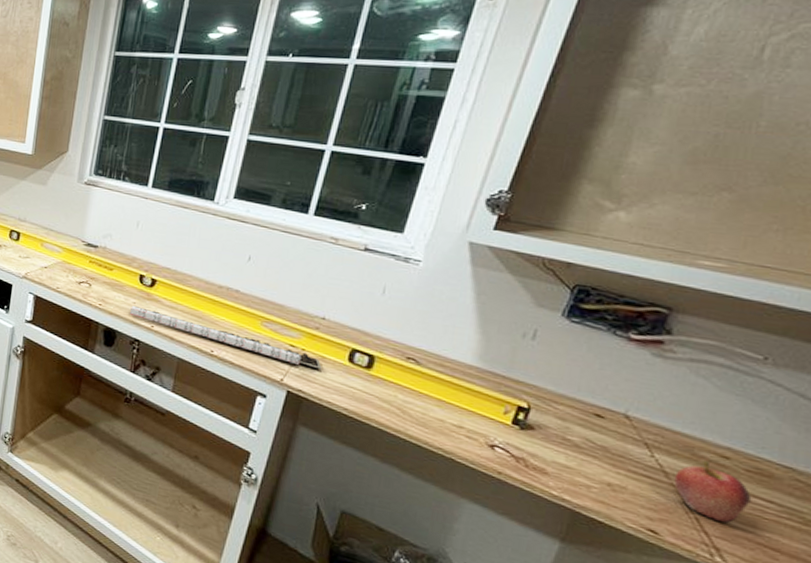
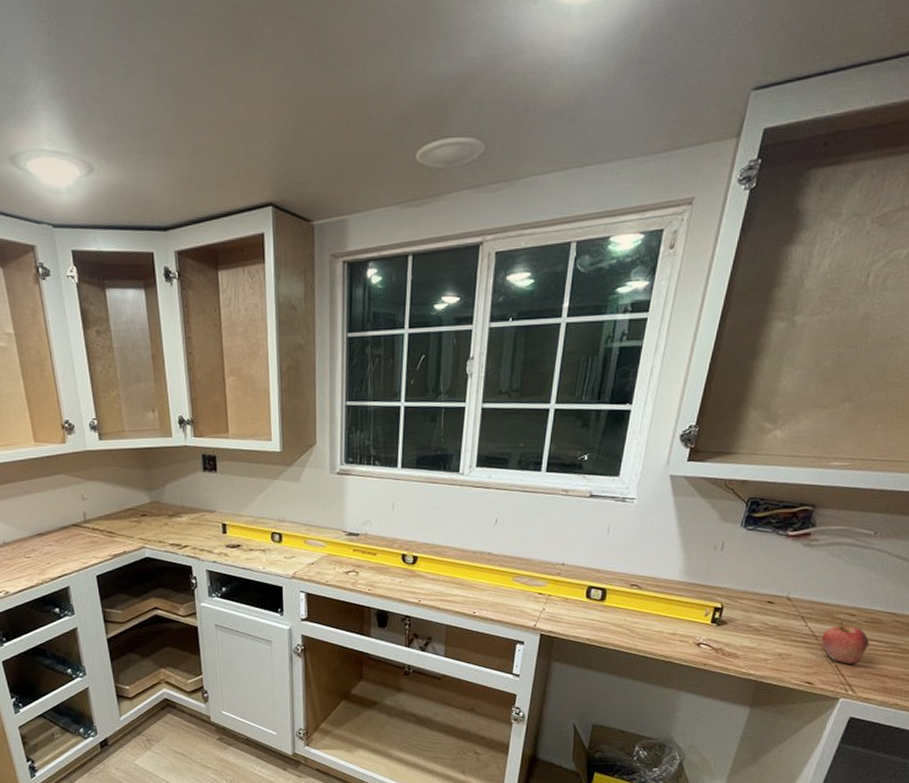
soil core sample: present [129,306,322,370] -> none [397,585,566,611]

